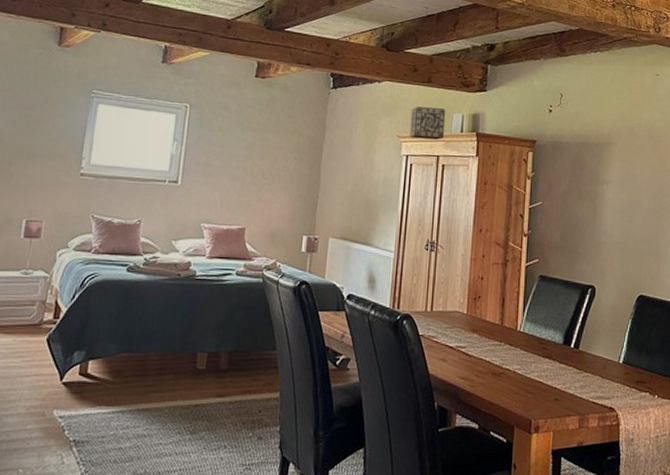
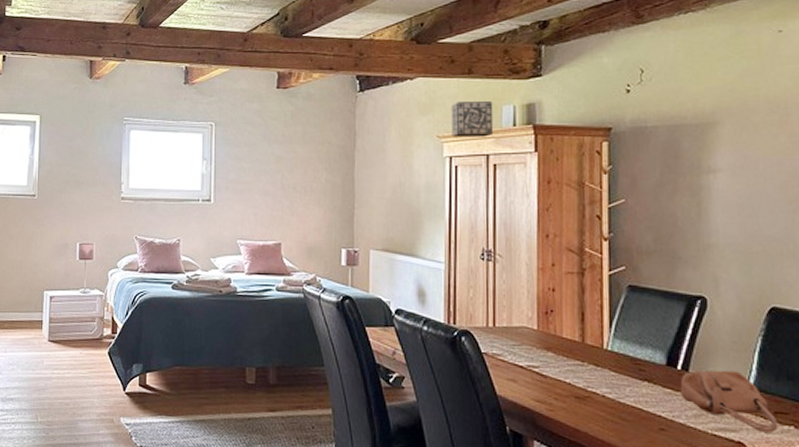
handbag: none [572,347,637,399] -> present [680,370,777,433]

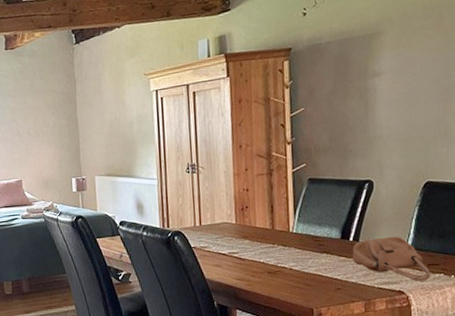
decorative box: present [451,101,494,137] -> none [154,38,192,74]

